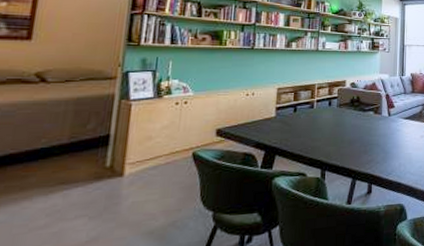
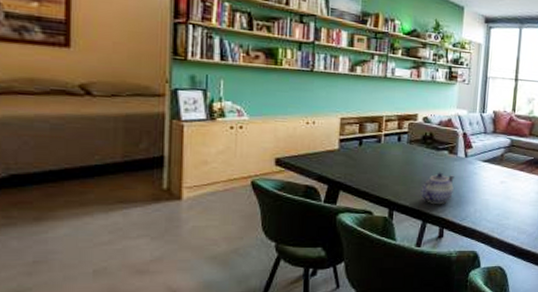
teapot: none [350,131,380,161] -> present [420,172,455,204]

